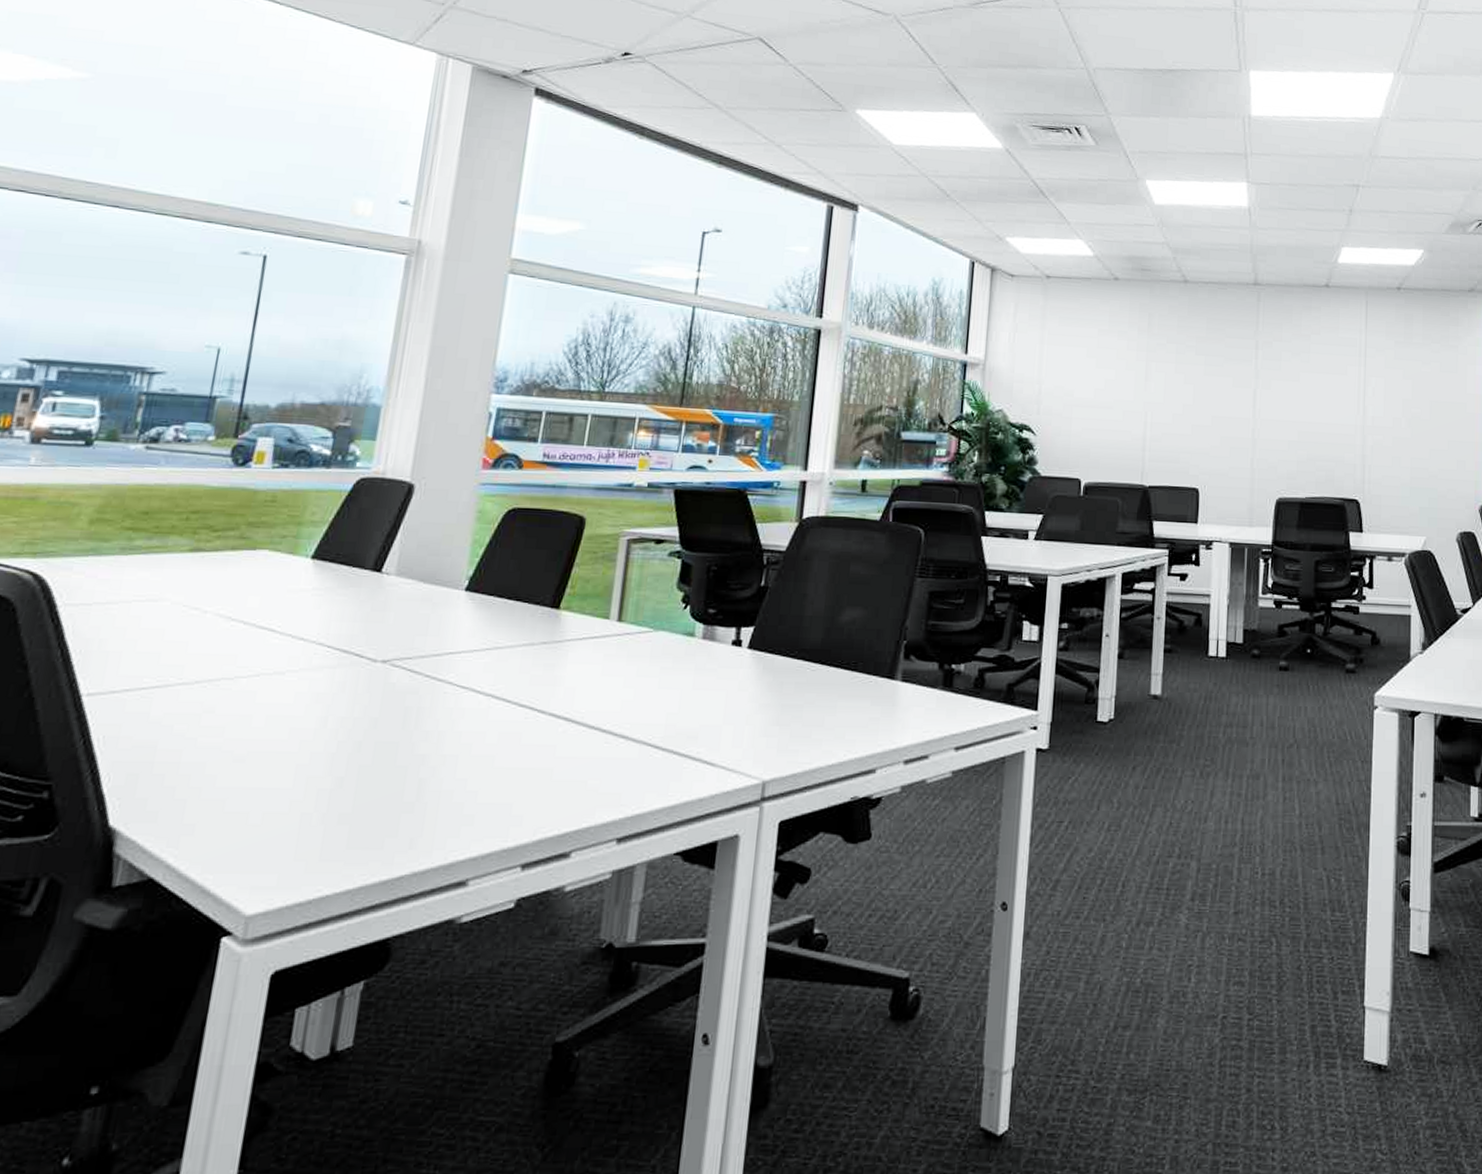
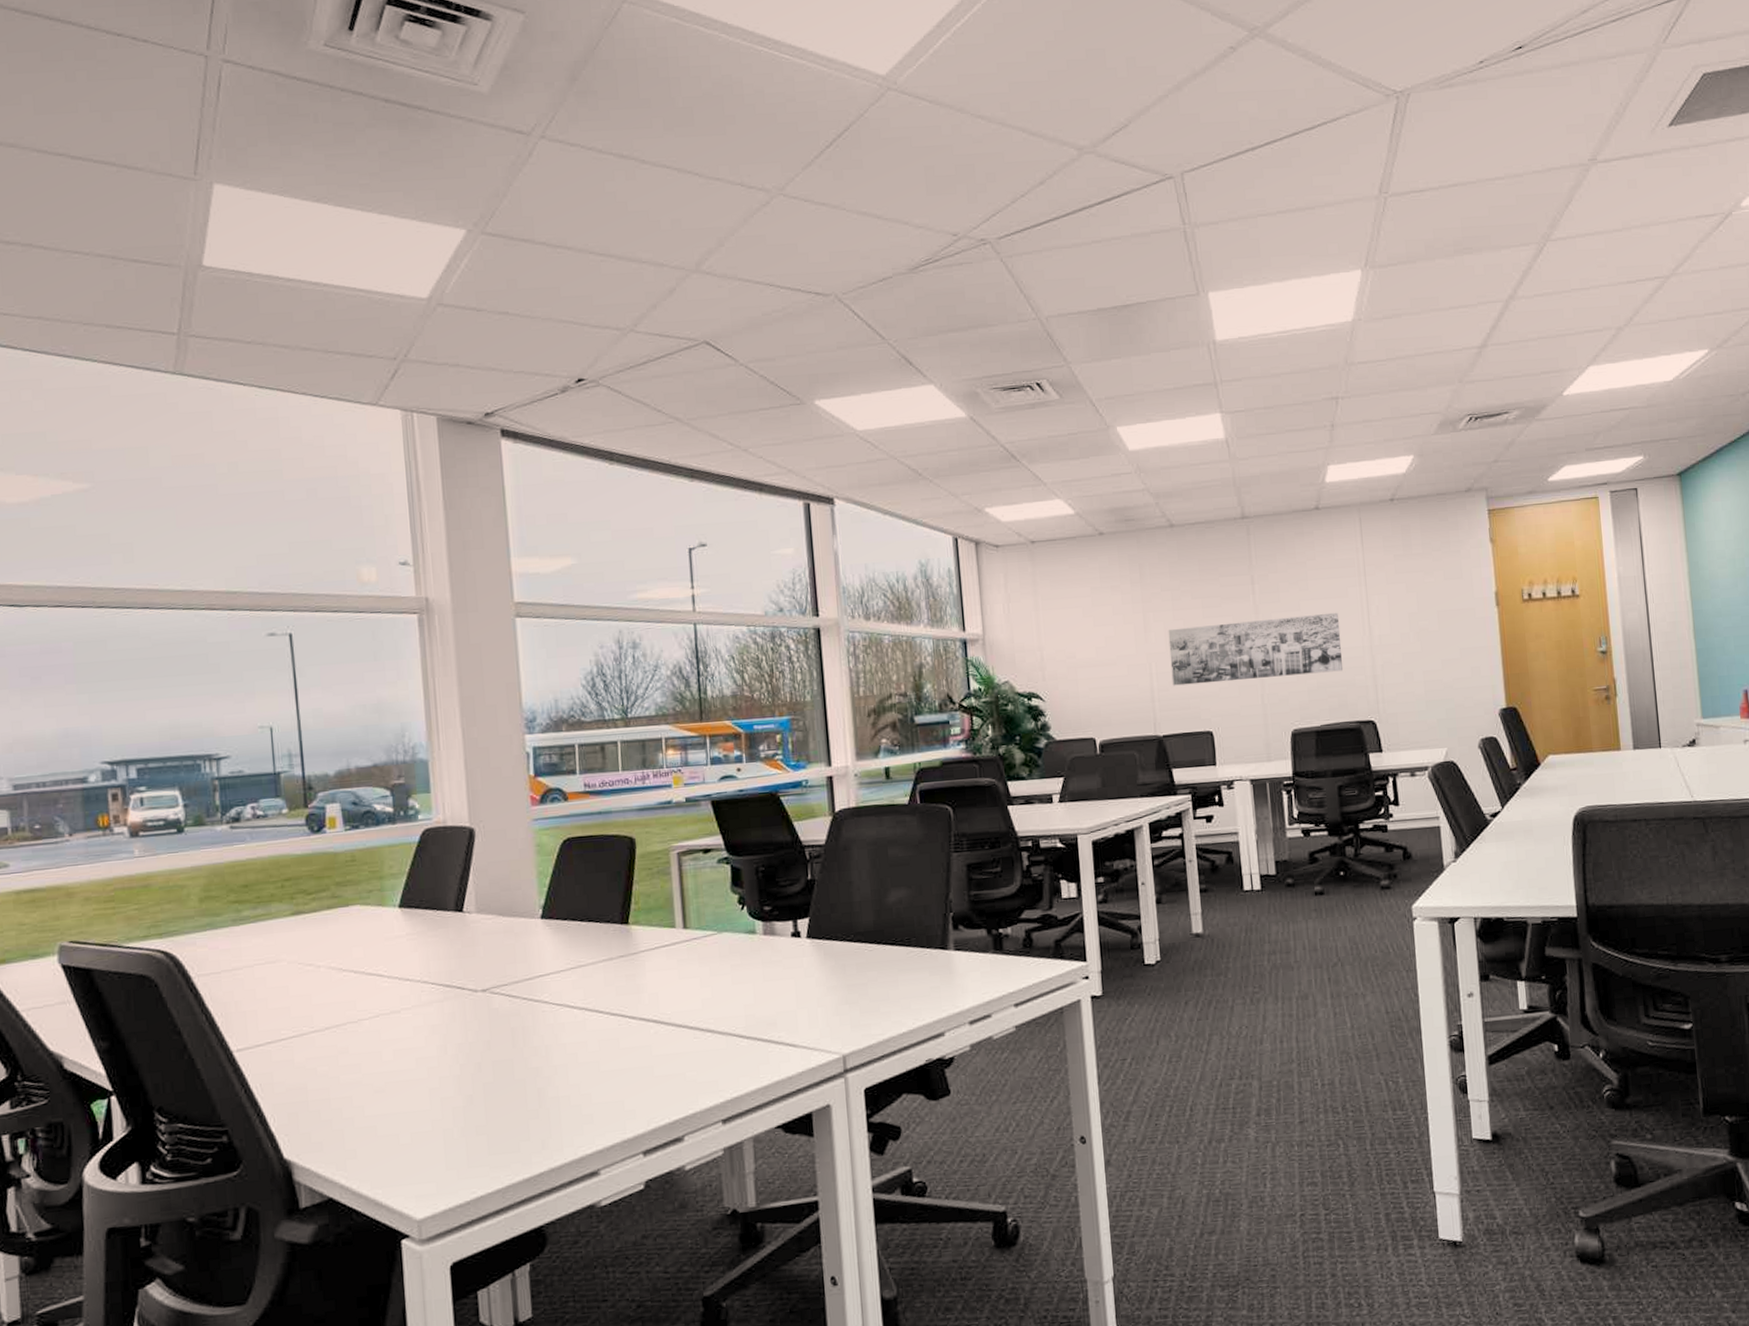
wall art: none [1165,381,1336,446] -> present [1168,612,1343,686]

